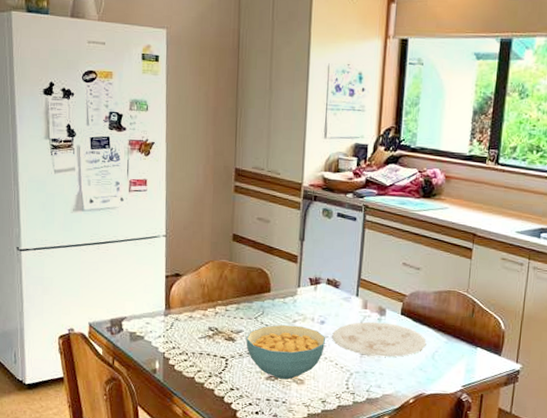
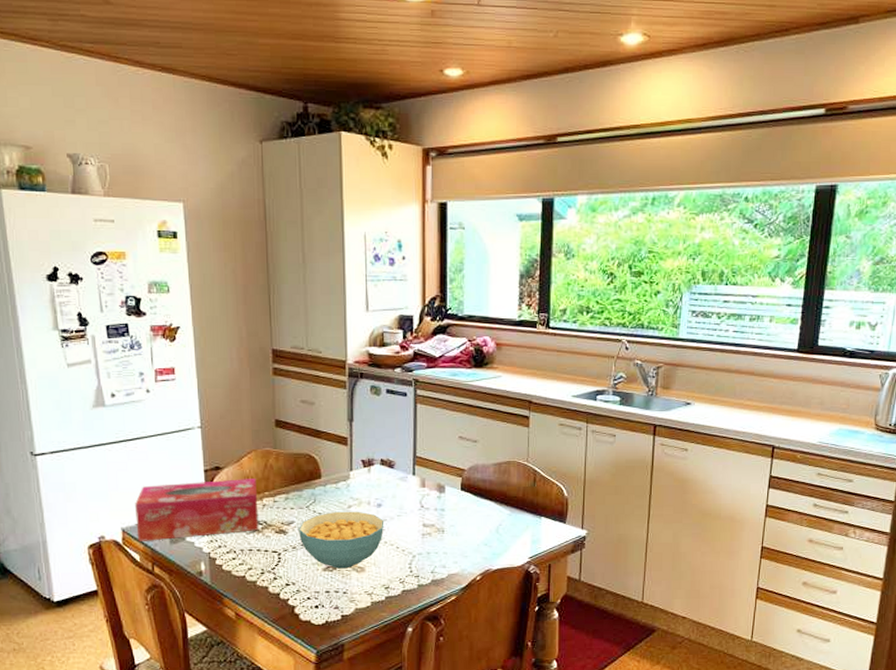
tissue box: none [102,286,212,337] -> present [135,479,259,541]
plate: present [332,321,427,357] -> none [391,500,489,536]

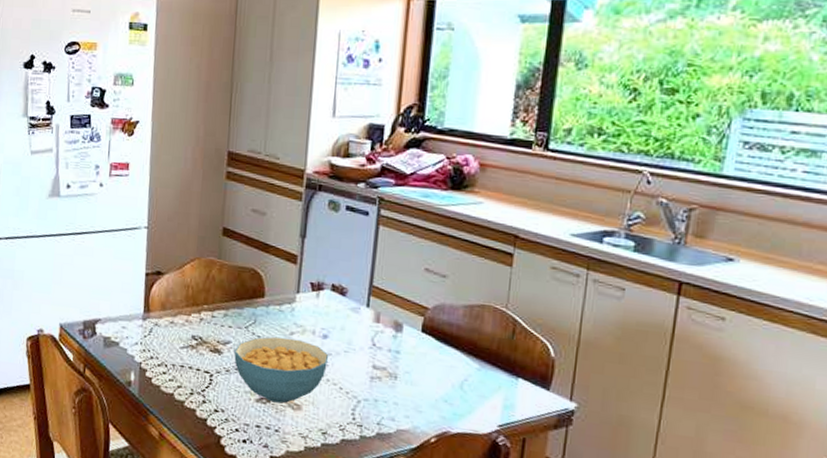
tissue box: present [135,479,259,541] -> none [73,283,196,346]

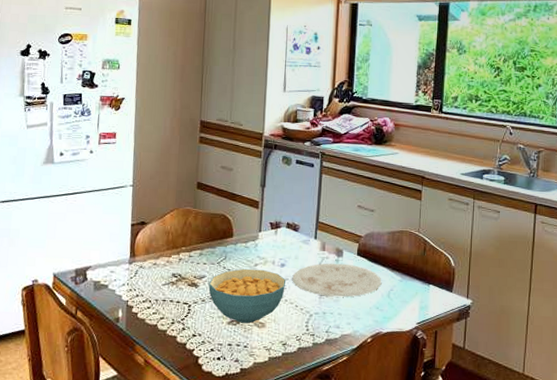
plate: none [336,338,453,384] -> present [292,263,382,297]

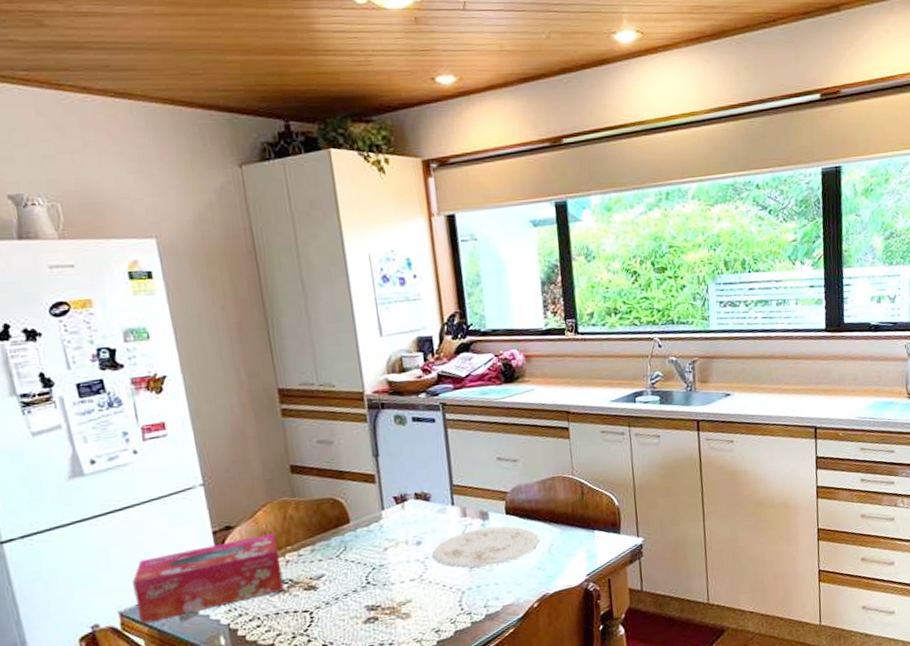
tissue box: none [66,234,176,287] -> present [132,533,285,624]
cereal bowl: present [208,268,286,324] -> none [330,552,427,619]

